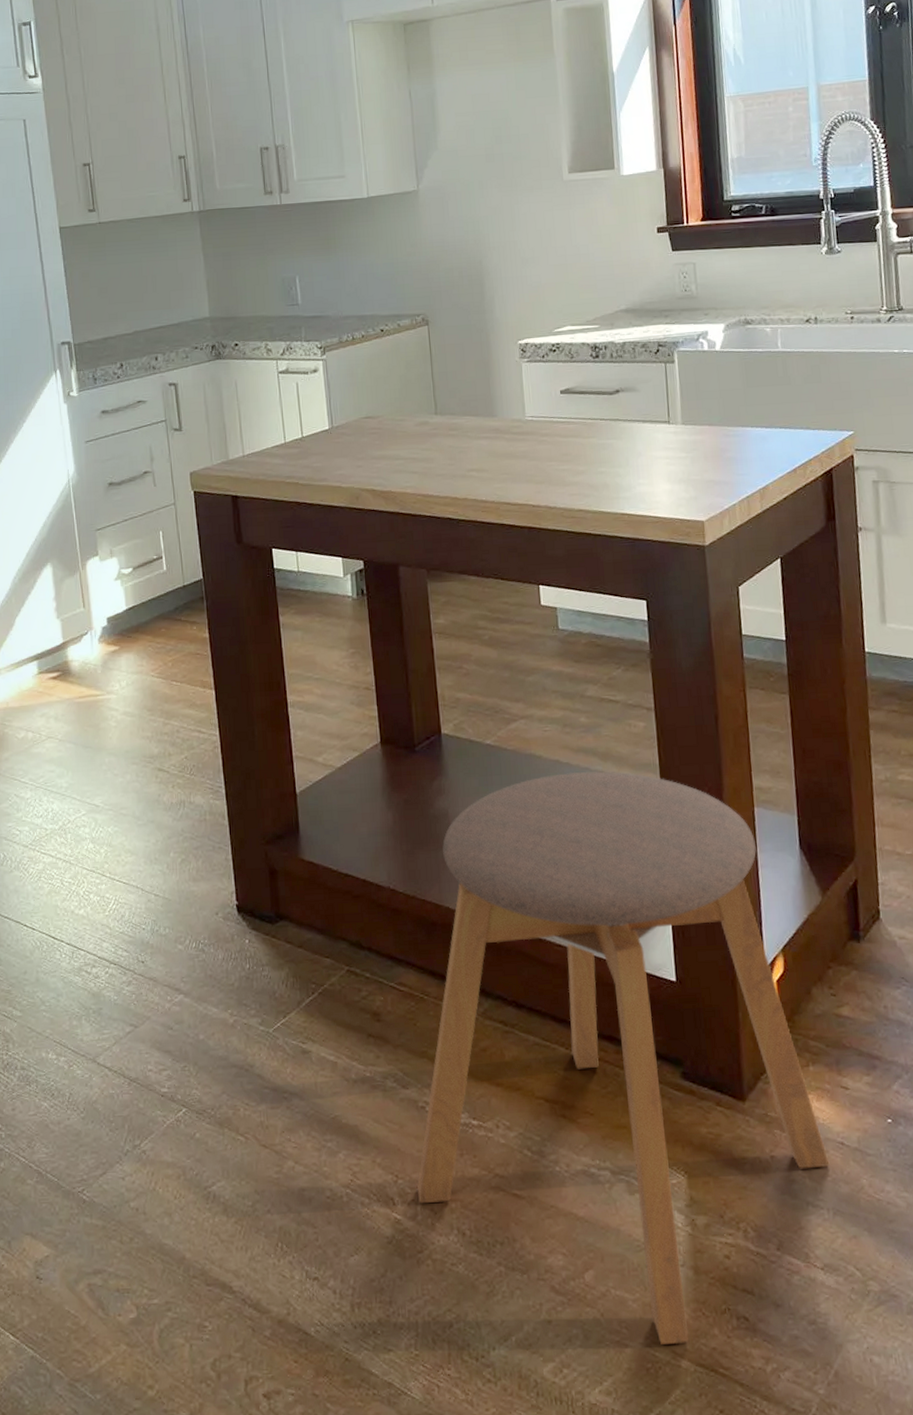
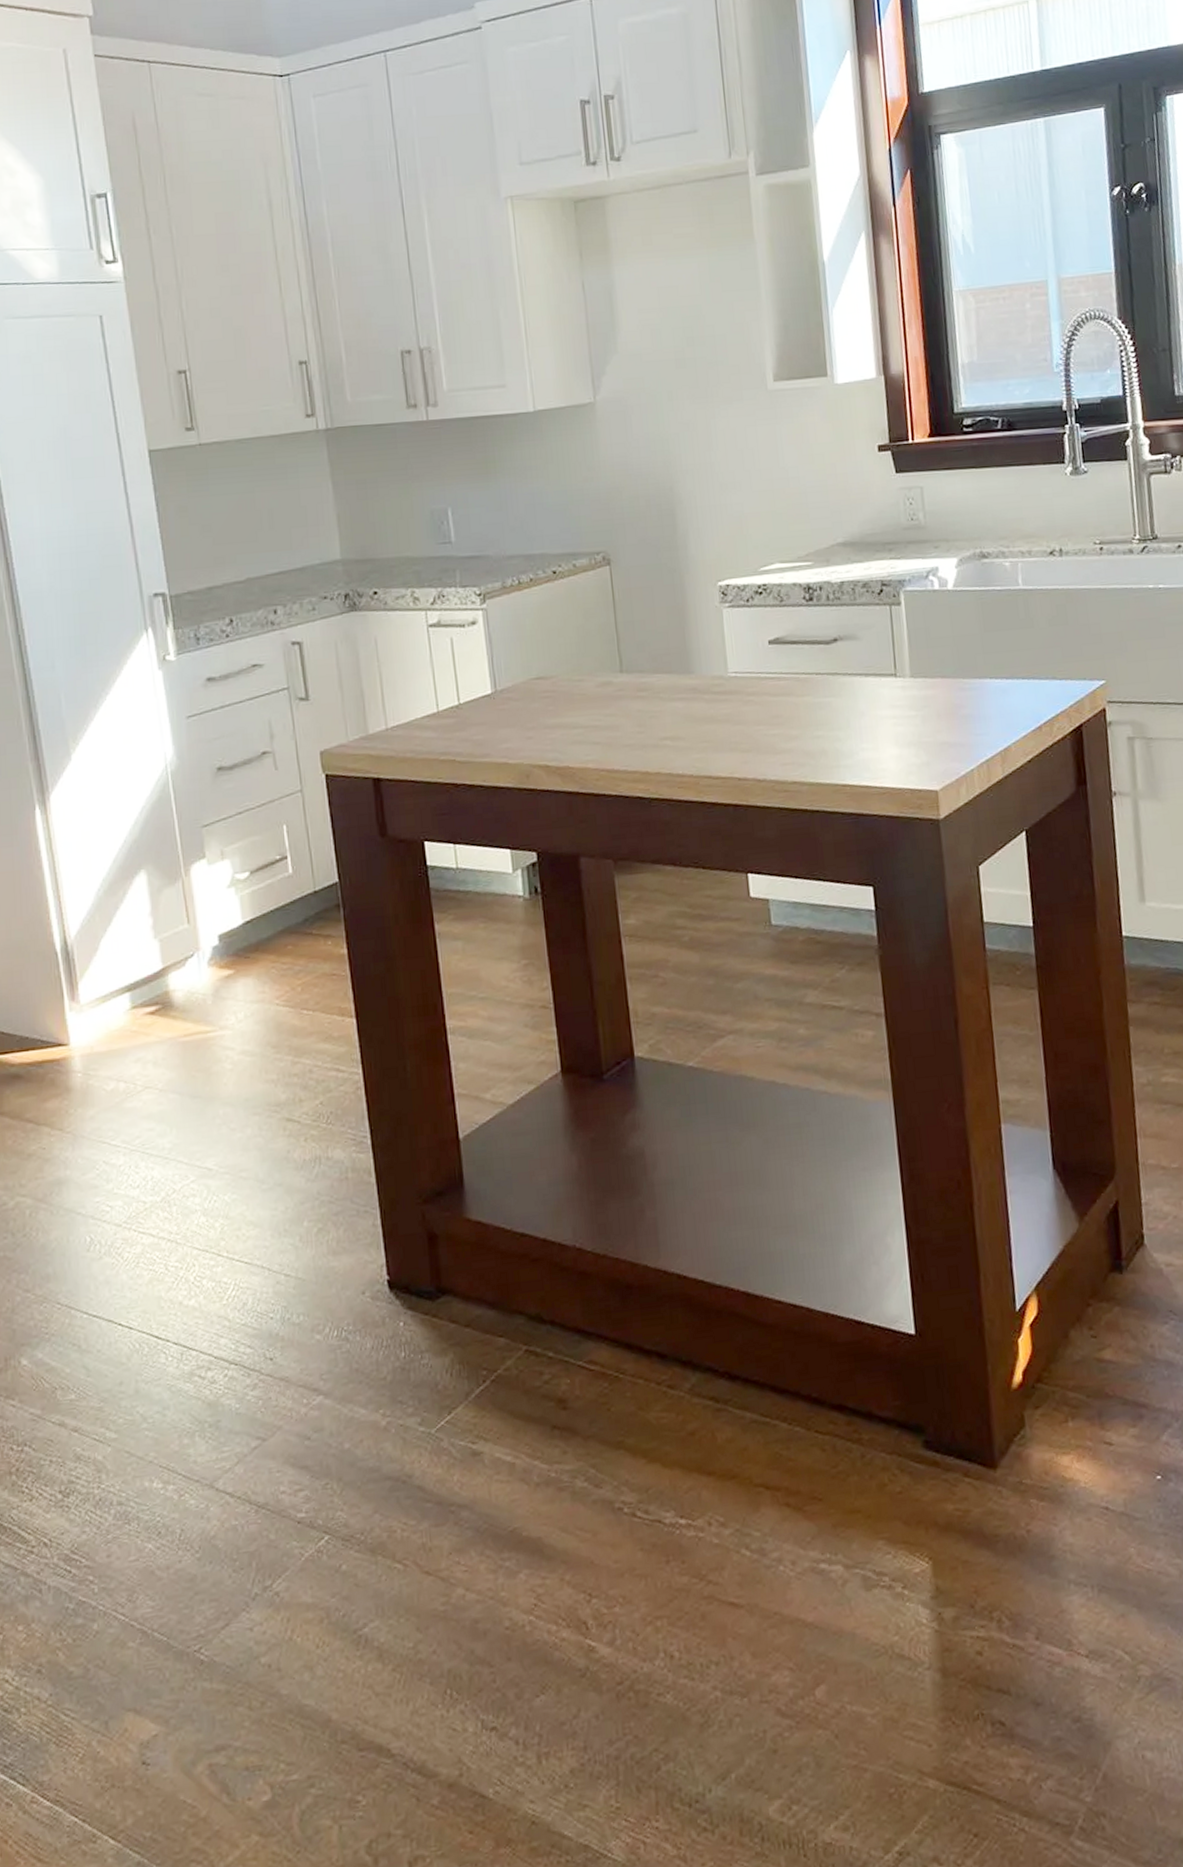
stool: present [416,771,830,1344] -> none [614,1091,1094,1764]

